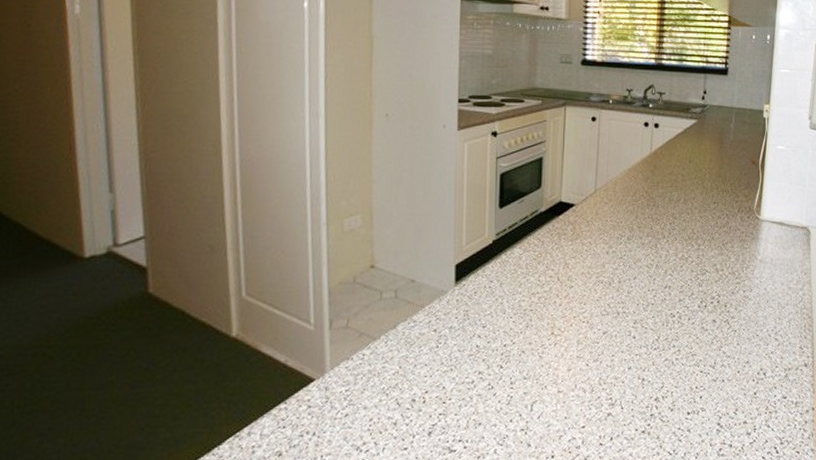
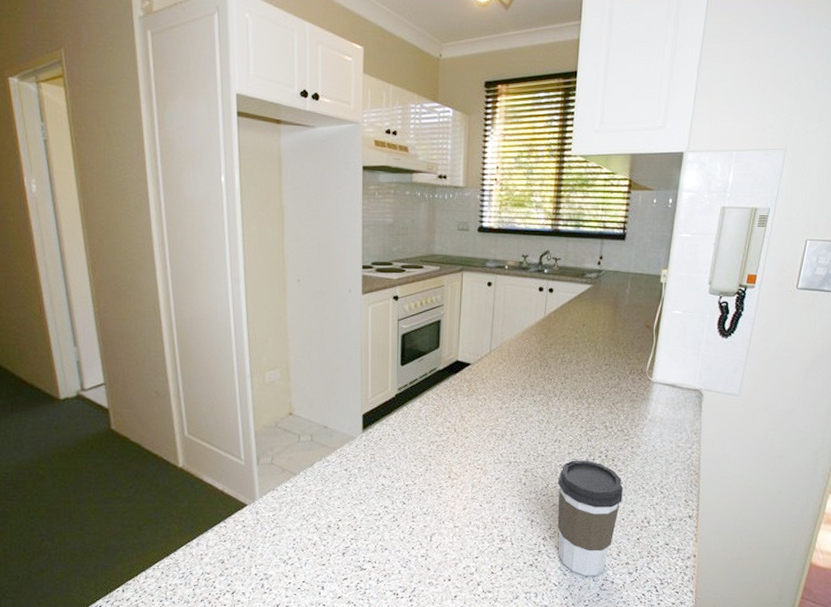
coffee cup: none [669,307,737,440] -> present [557,460,623,576]

